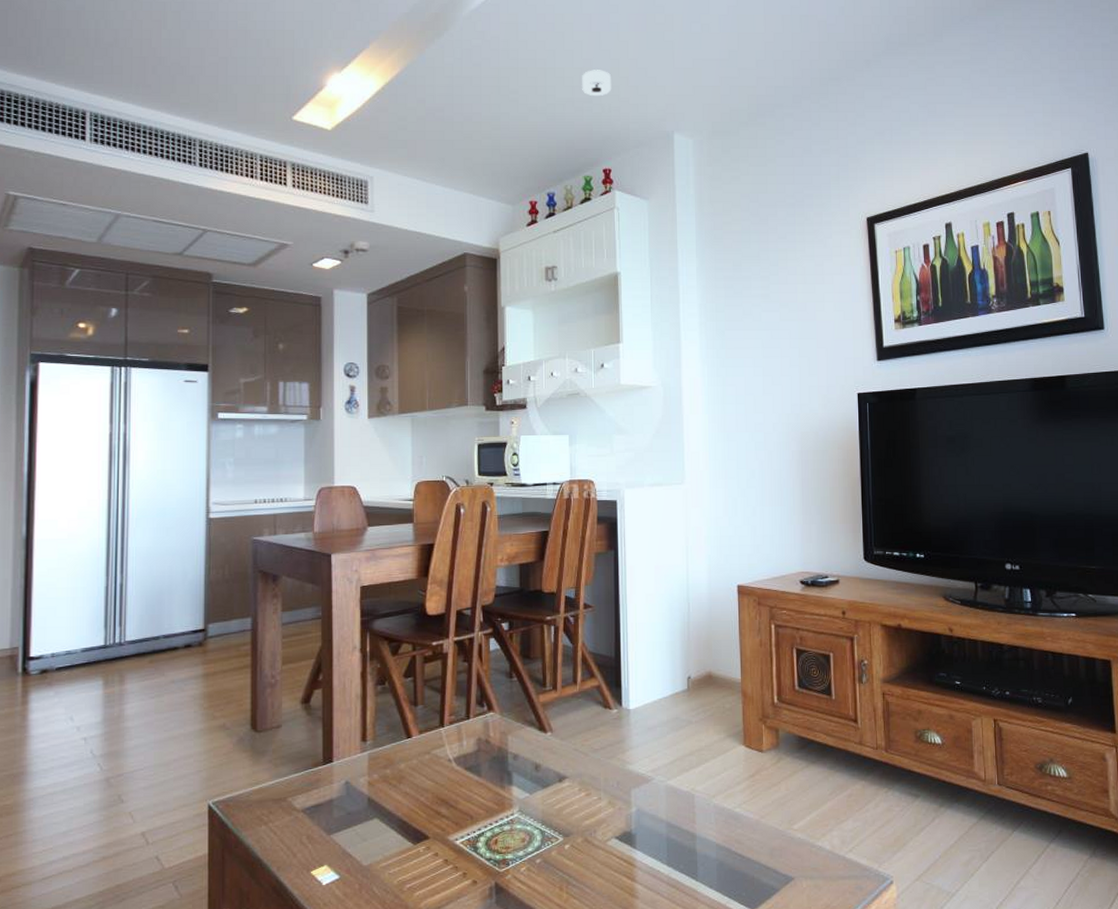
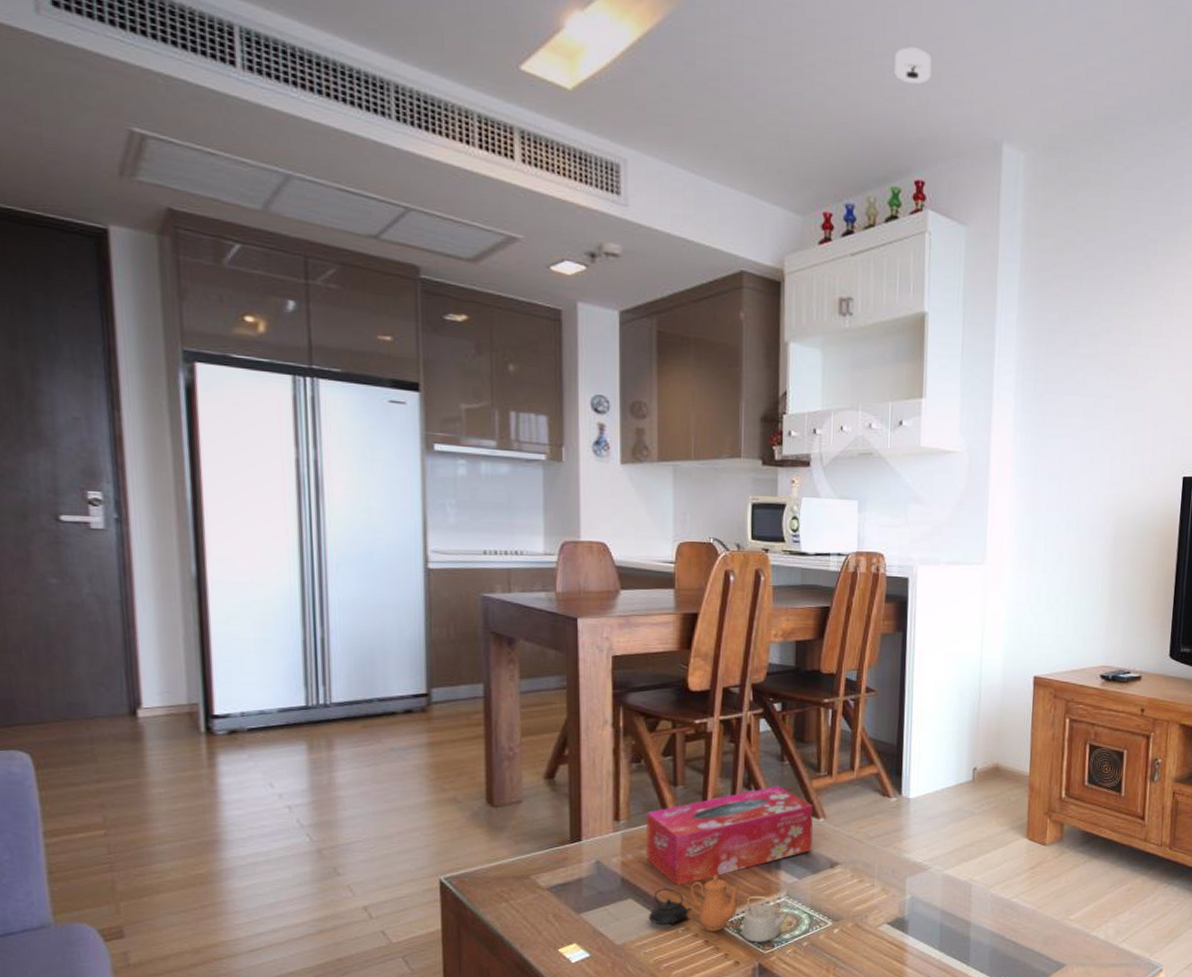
tissue box: none [390,701,541,804] -> present [647,785,813,886]
teapot: none [393,792,521,861] -> present [649,875,788,942]

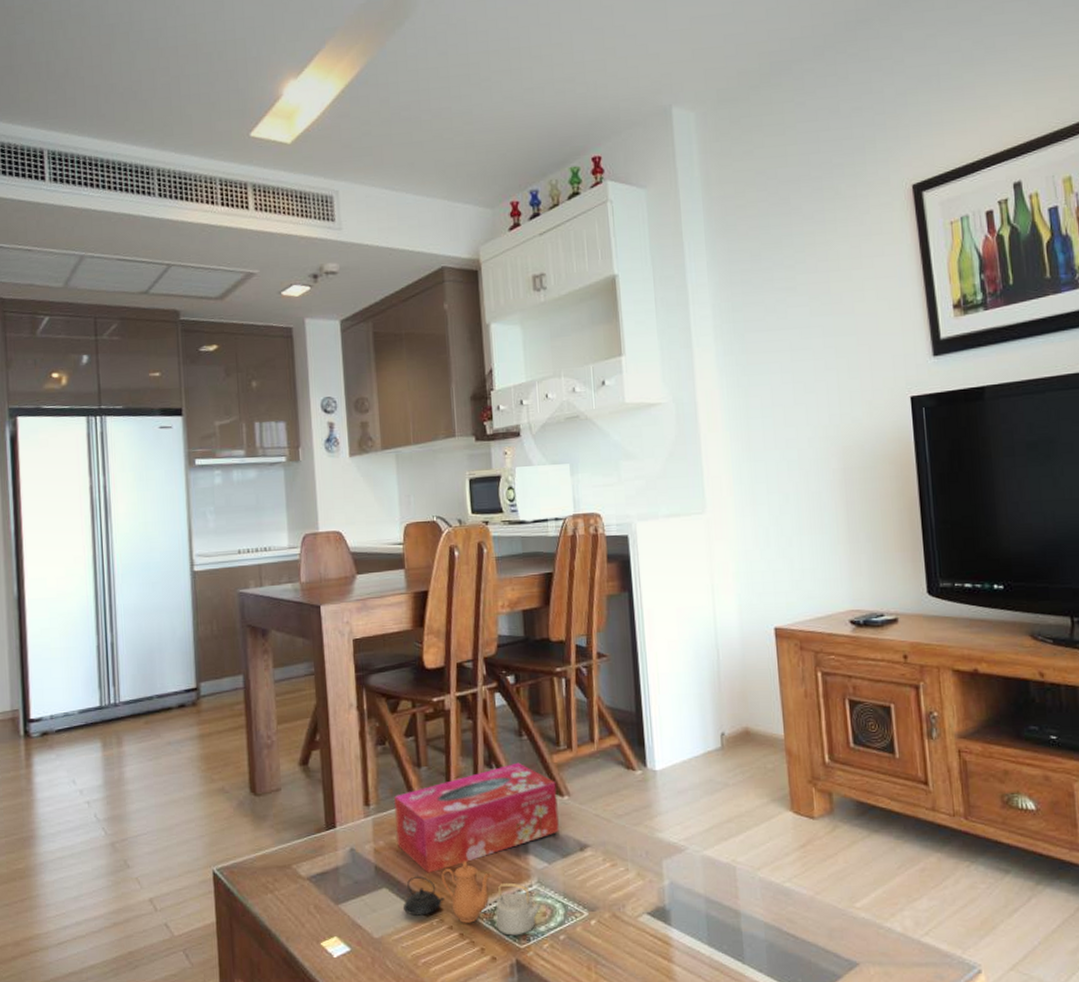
smoke detector: present [894,47,932,84] -> none [561,42,597,74]

